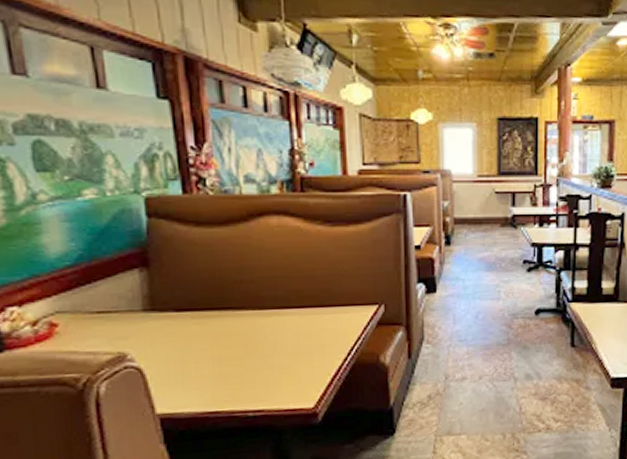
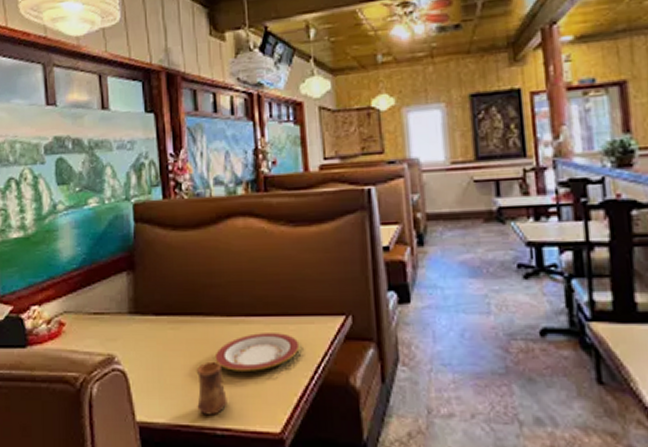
cup: none [226,351,260,401] -> present [197,361,228,416]
plate: none [246,322,334,359] -> present [214,333,300,371]

